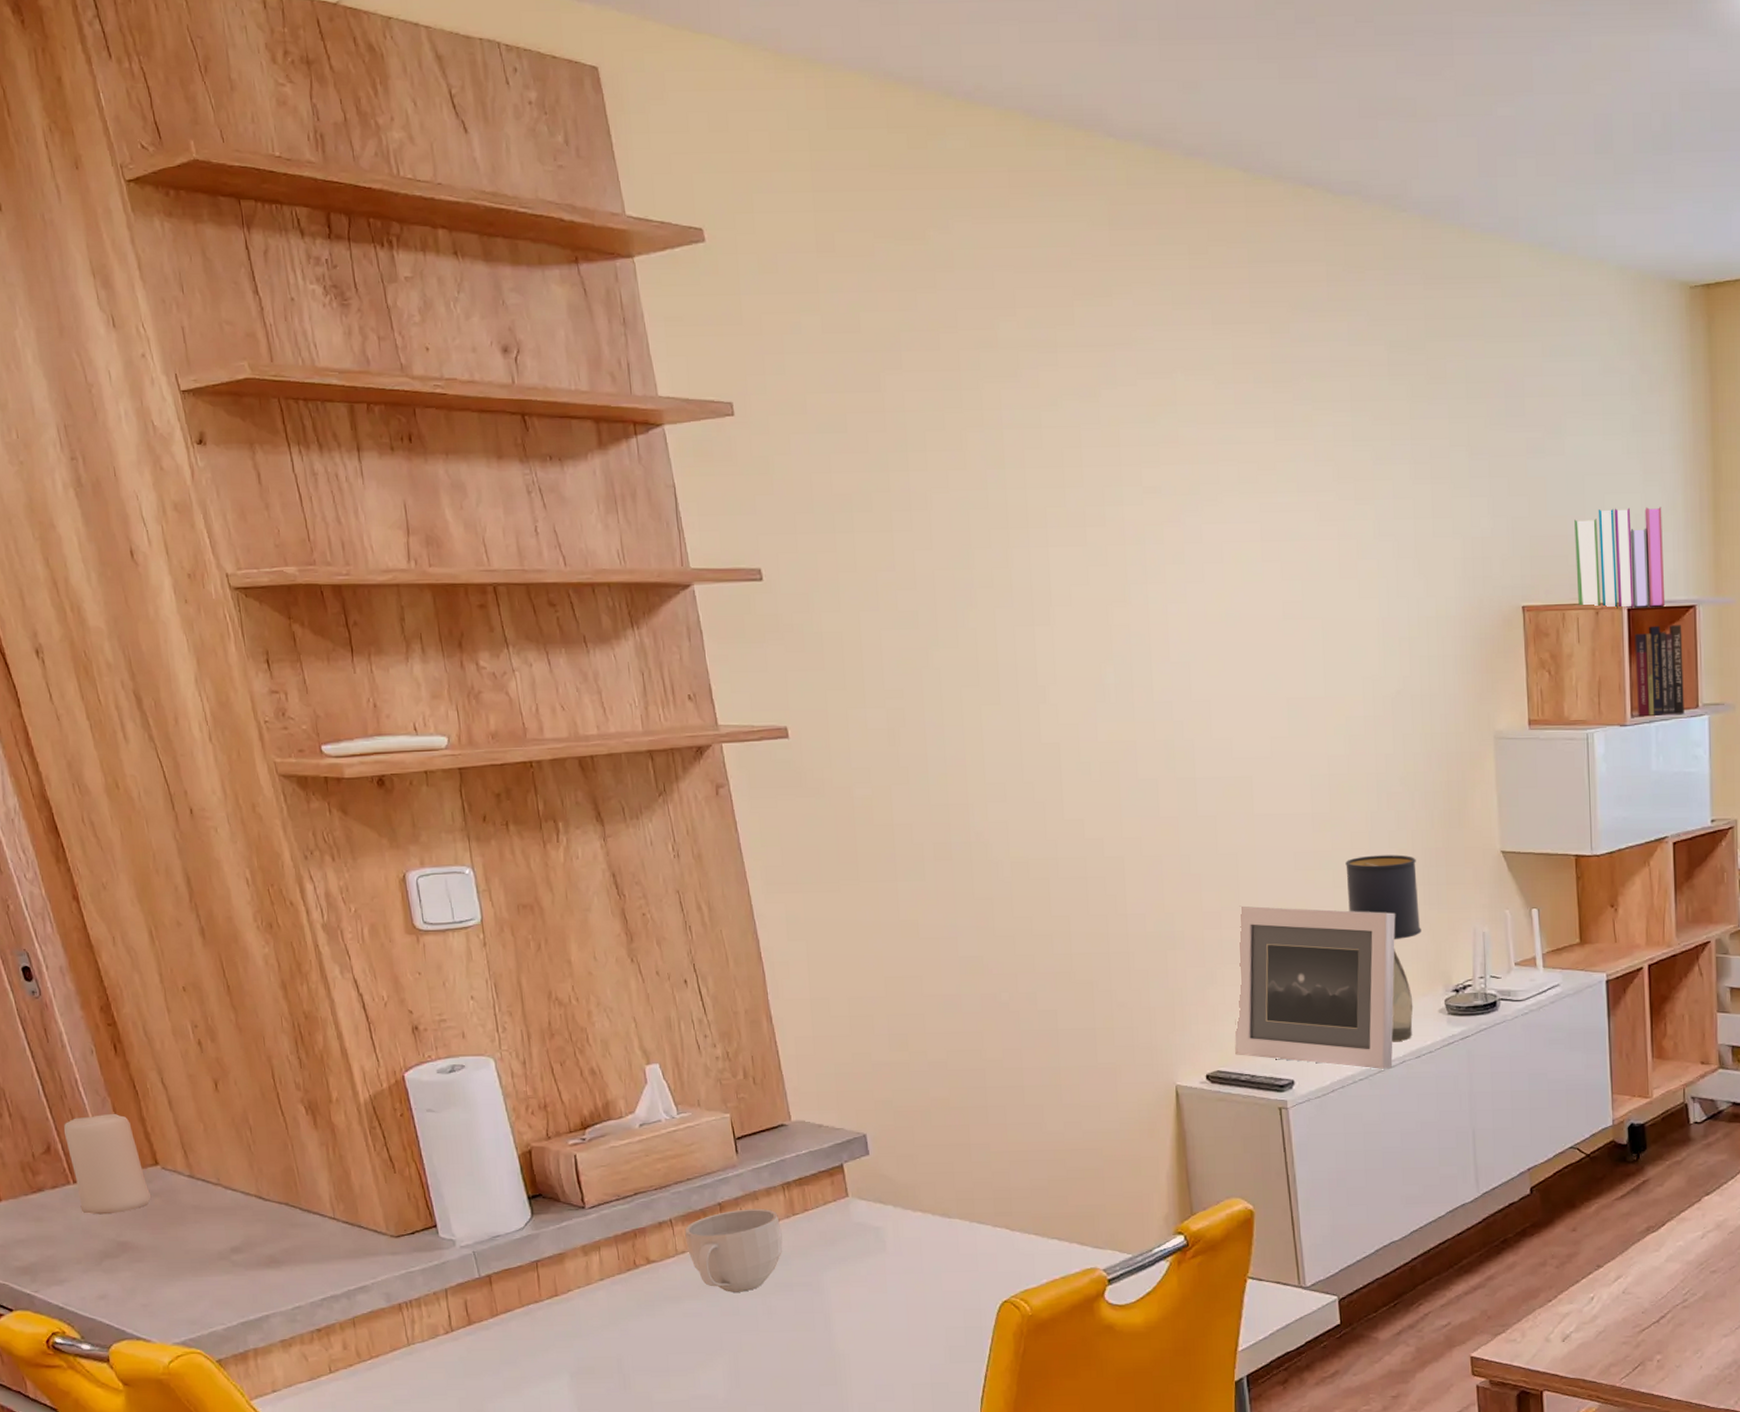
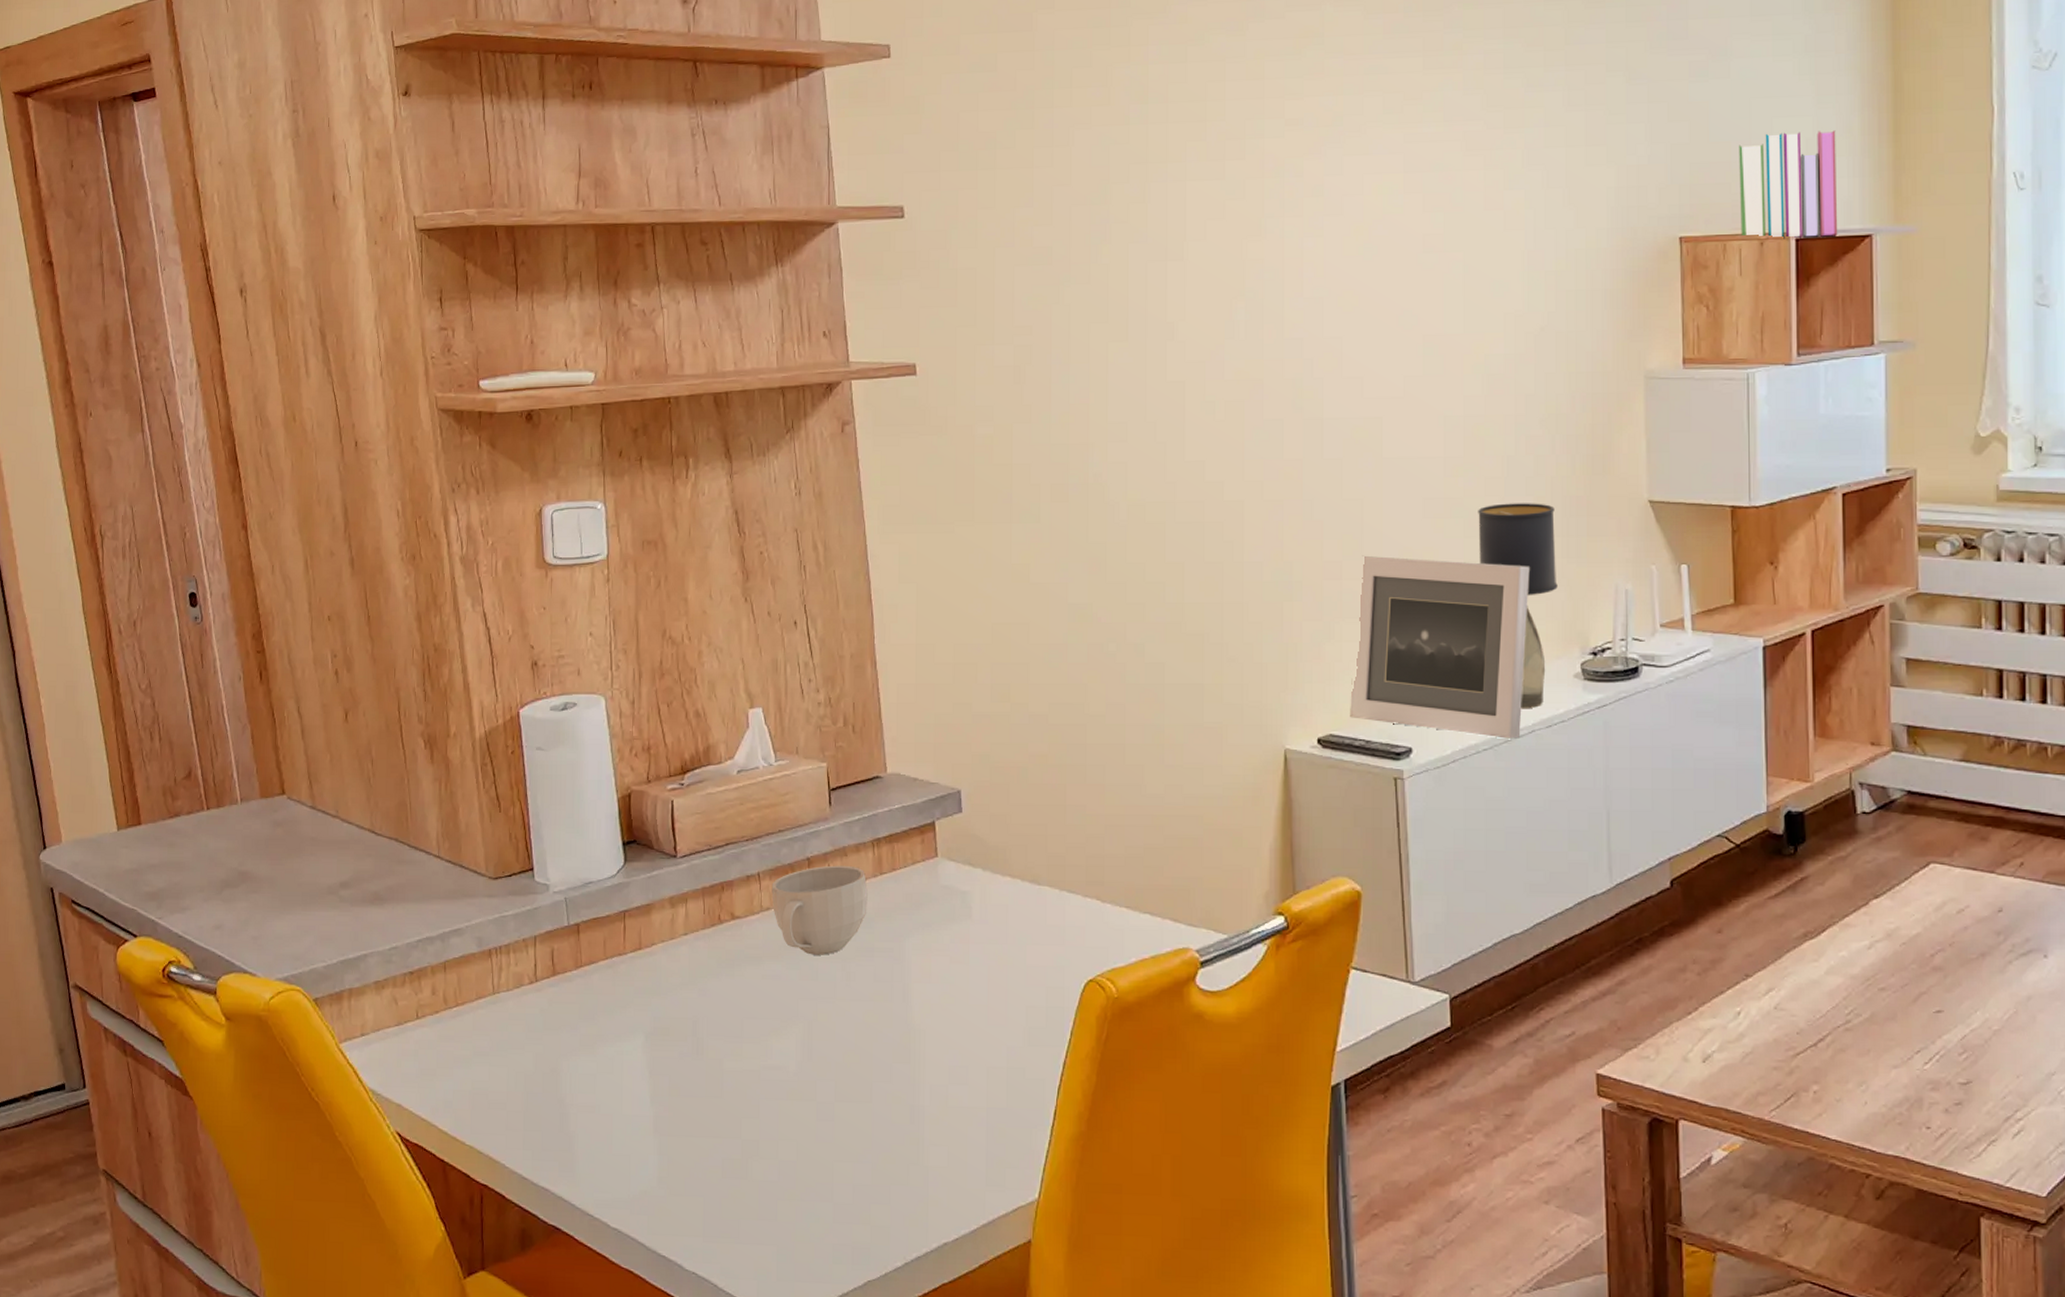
candle: present [63,1113,152,1215] -> none [205,740,275,843]
books: present [1634,625,1684,716] -> none [1803,256,1858,354]

